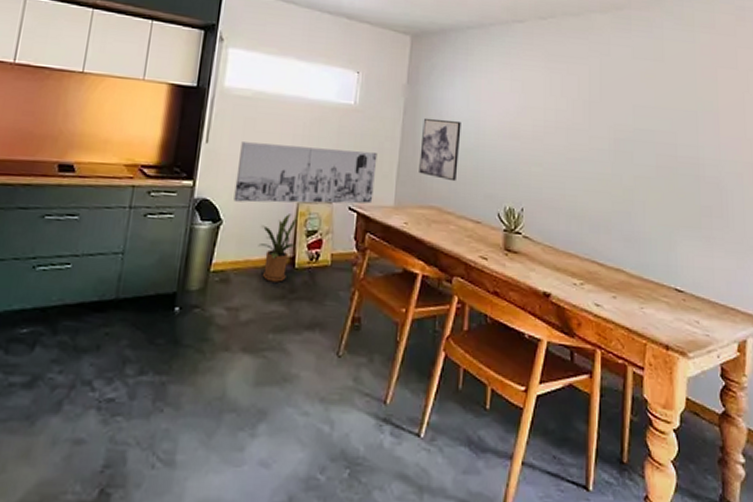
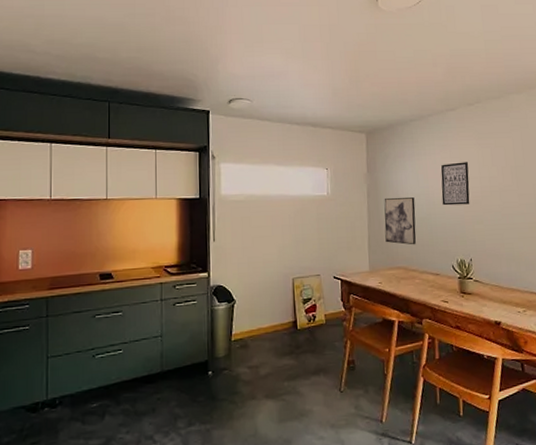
wall art: present [233,142,378,204] -> none [241,230,352,284]
house plant: present [258,214,298,282] -> none [266,288,296,342]
wall art: none [494,86,533,140] -> present [440,162,470,206]

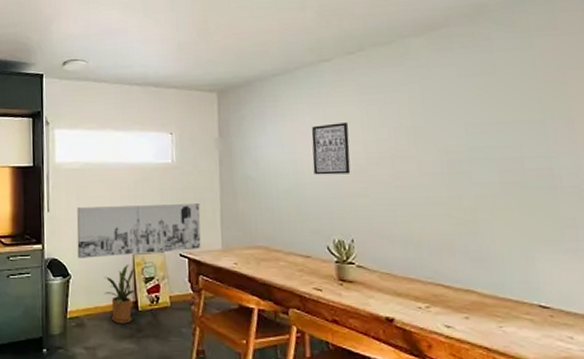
wall art: none [241,230,352,284] -> present [76,202,201,258]
house plant: none [266,288,296,342] -> present [104,265,136,324]
wall art: present [384,197,416,245] -> none [239,164,281,221]

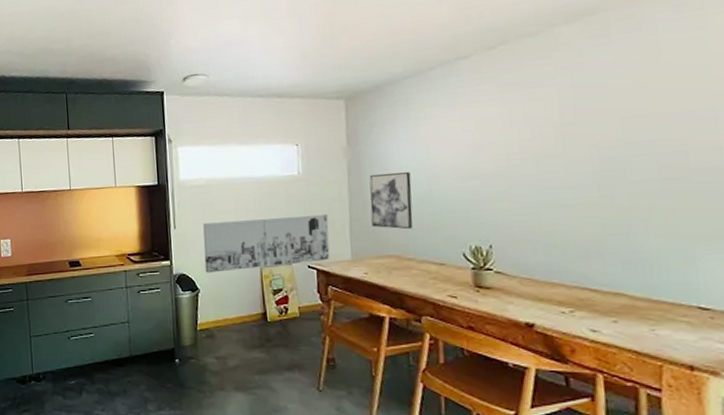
house plant: present [104,265,136,324] -> none [233,278,265,334]
wall art: none [239,164,281,221] -> present [369,171,413,230]
wall art: present [311,122,351,175] -> none [447,123,490,181]

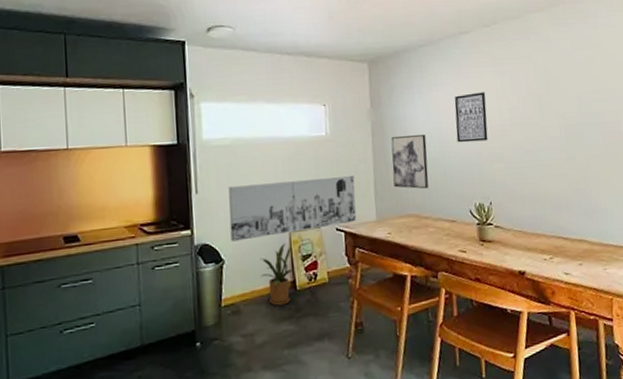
house plant: none [233,278,265,334] -> present [260,244,294,306]
wall art: none [447,123,490,181] -> present [454,92,488,143]

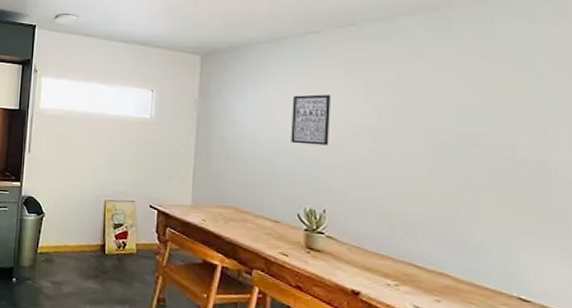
wall art: present [228,175,357,242] -> none [52,152,174,203]
house plant: present [260,244,294,306] -> none [74,209,106,265]
wall art: present [391,134,429,189] -> none [214,127,255,185]

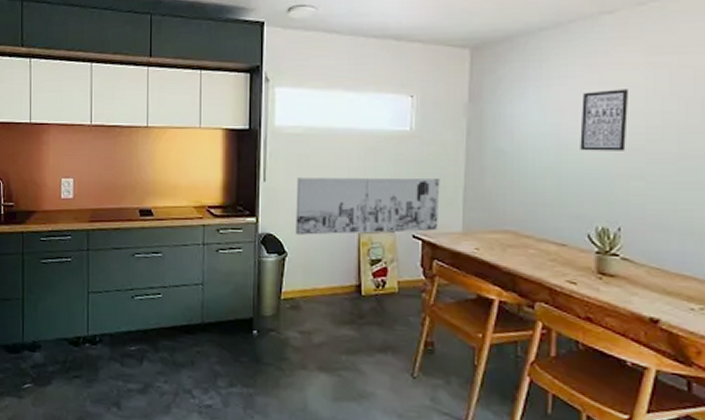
wall art: none [52,152,174,203] -> present [296,177,440,235]

